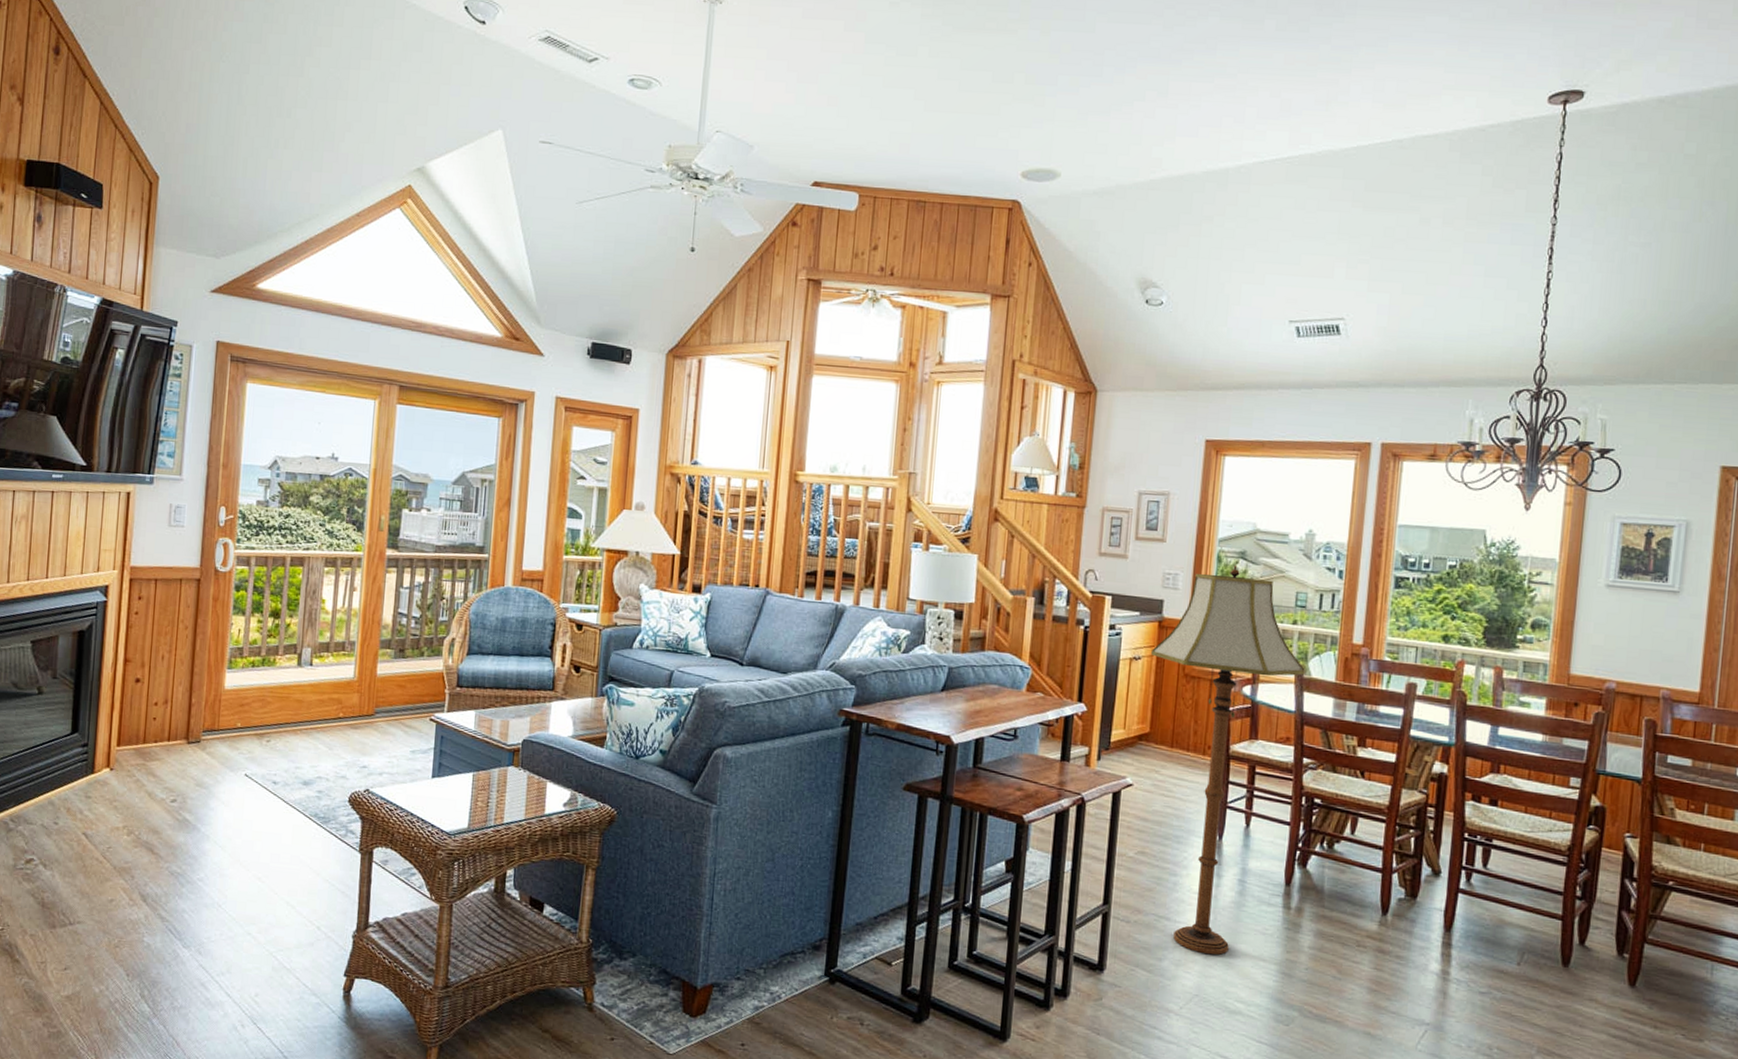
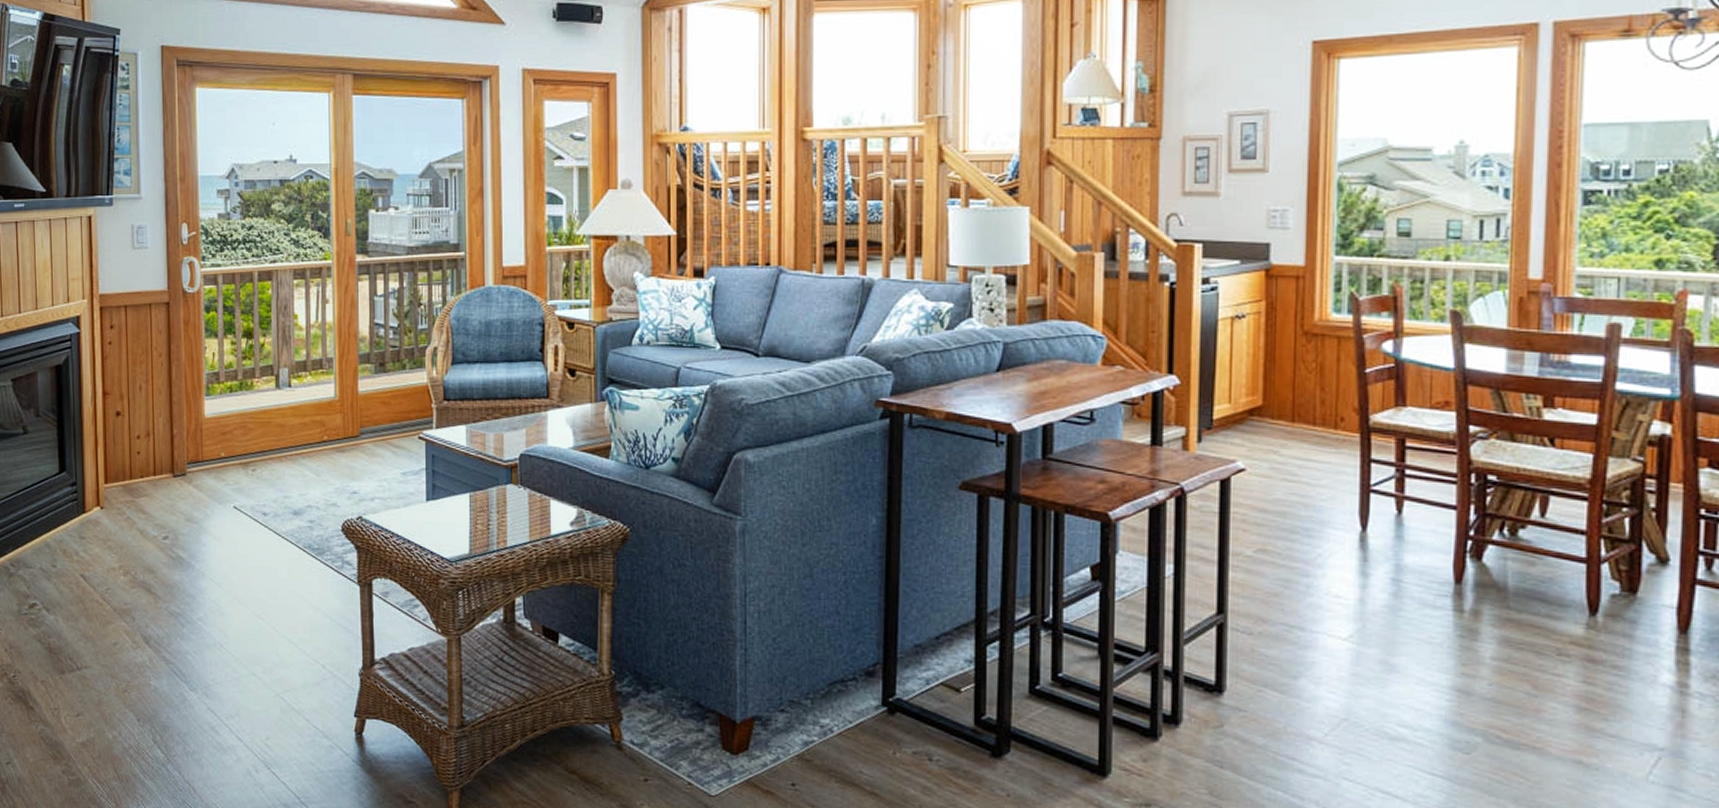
floor lamp: present [1151,565,1305,955] -> none [1258,193,1465,671]

